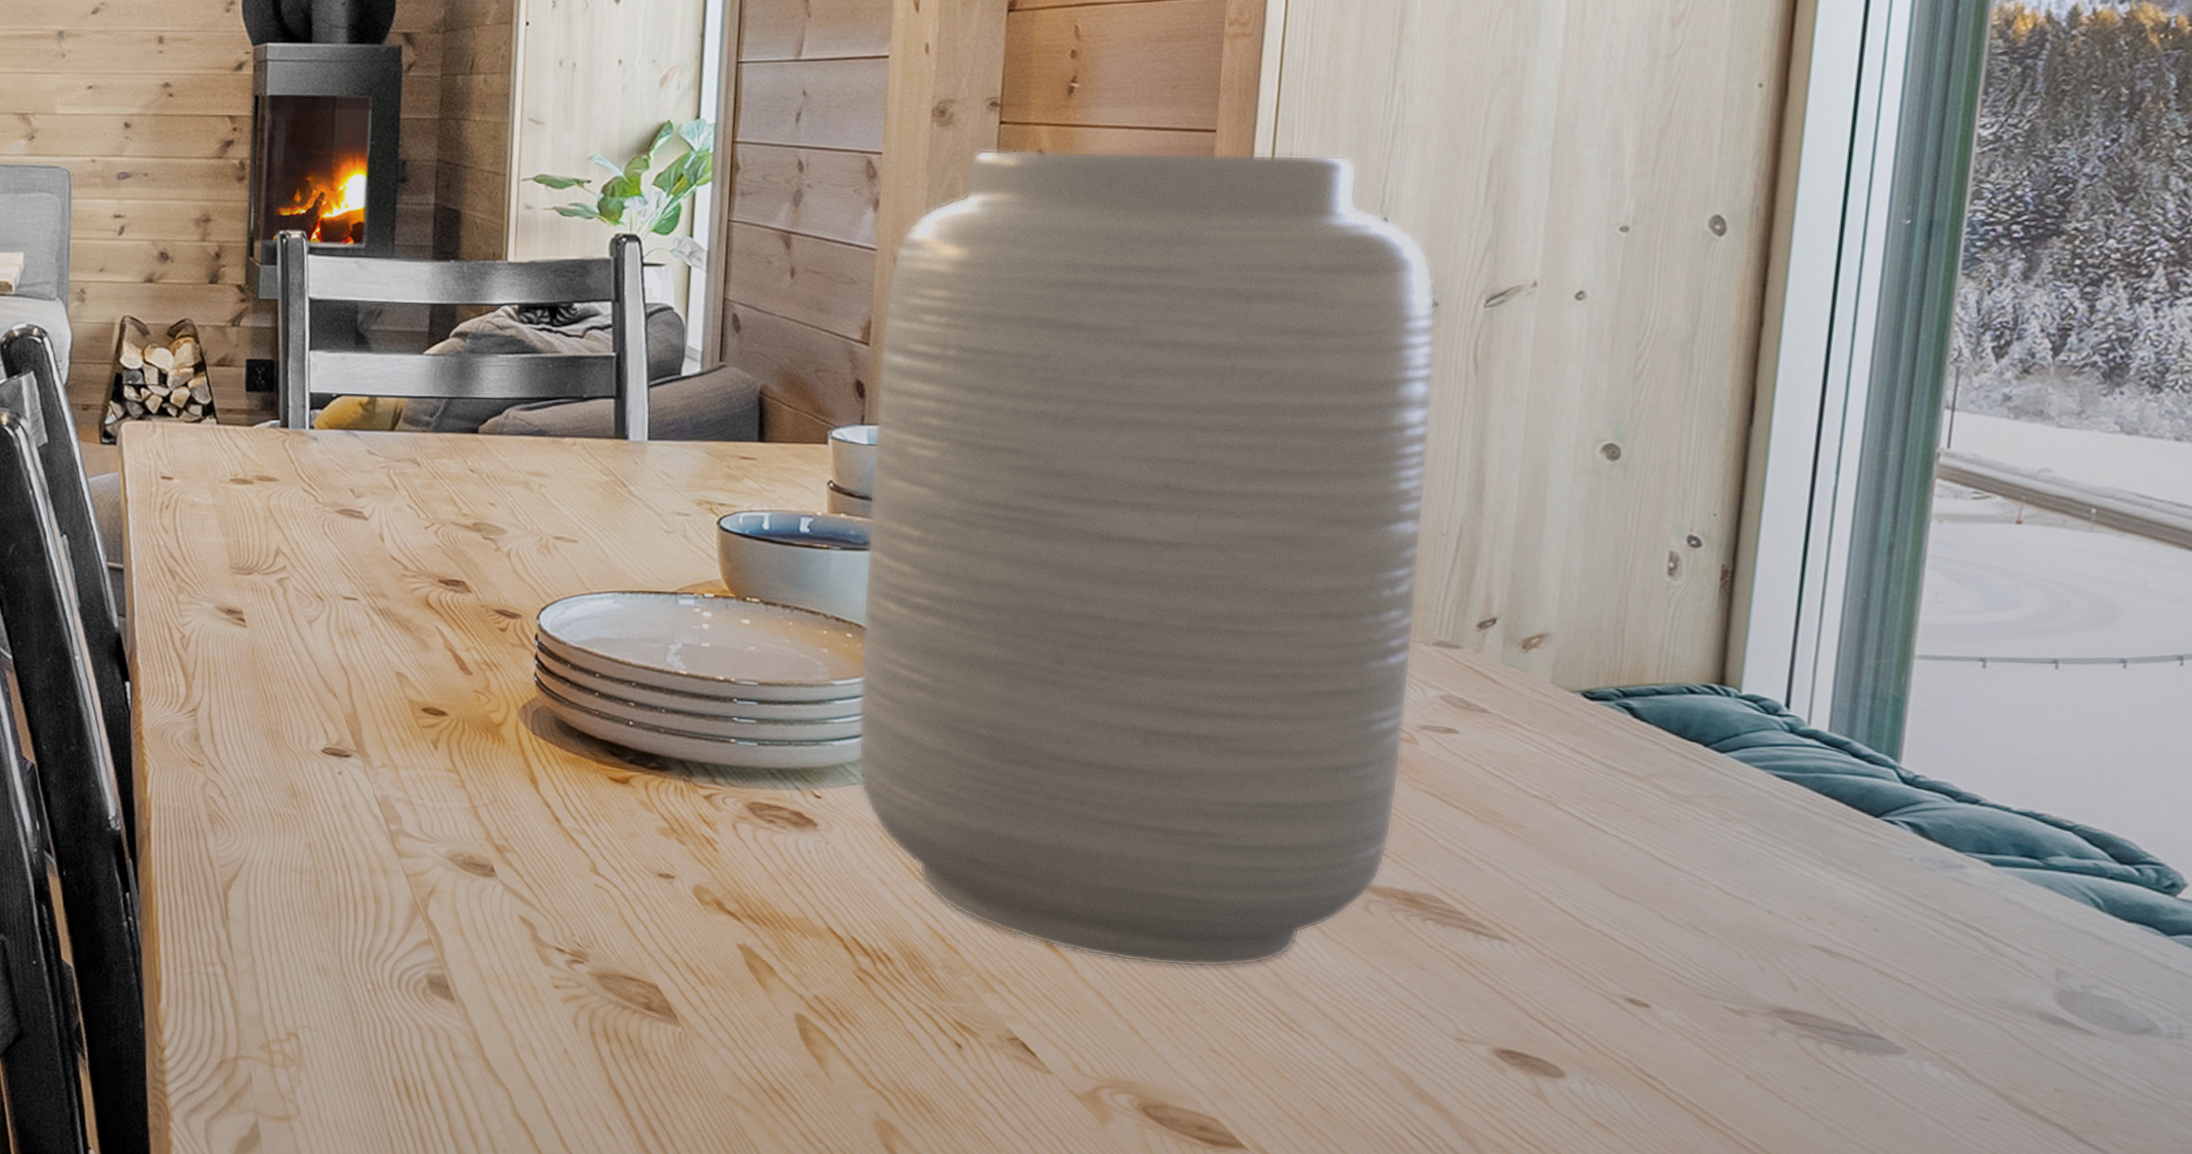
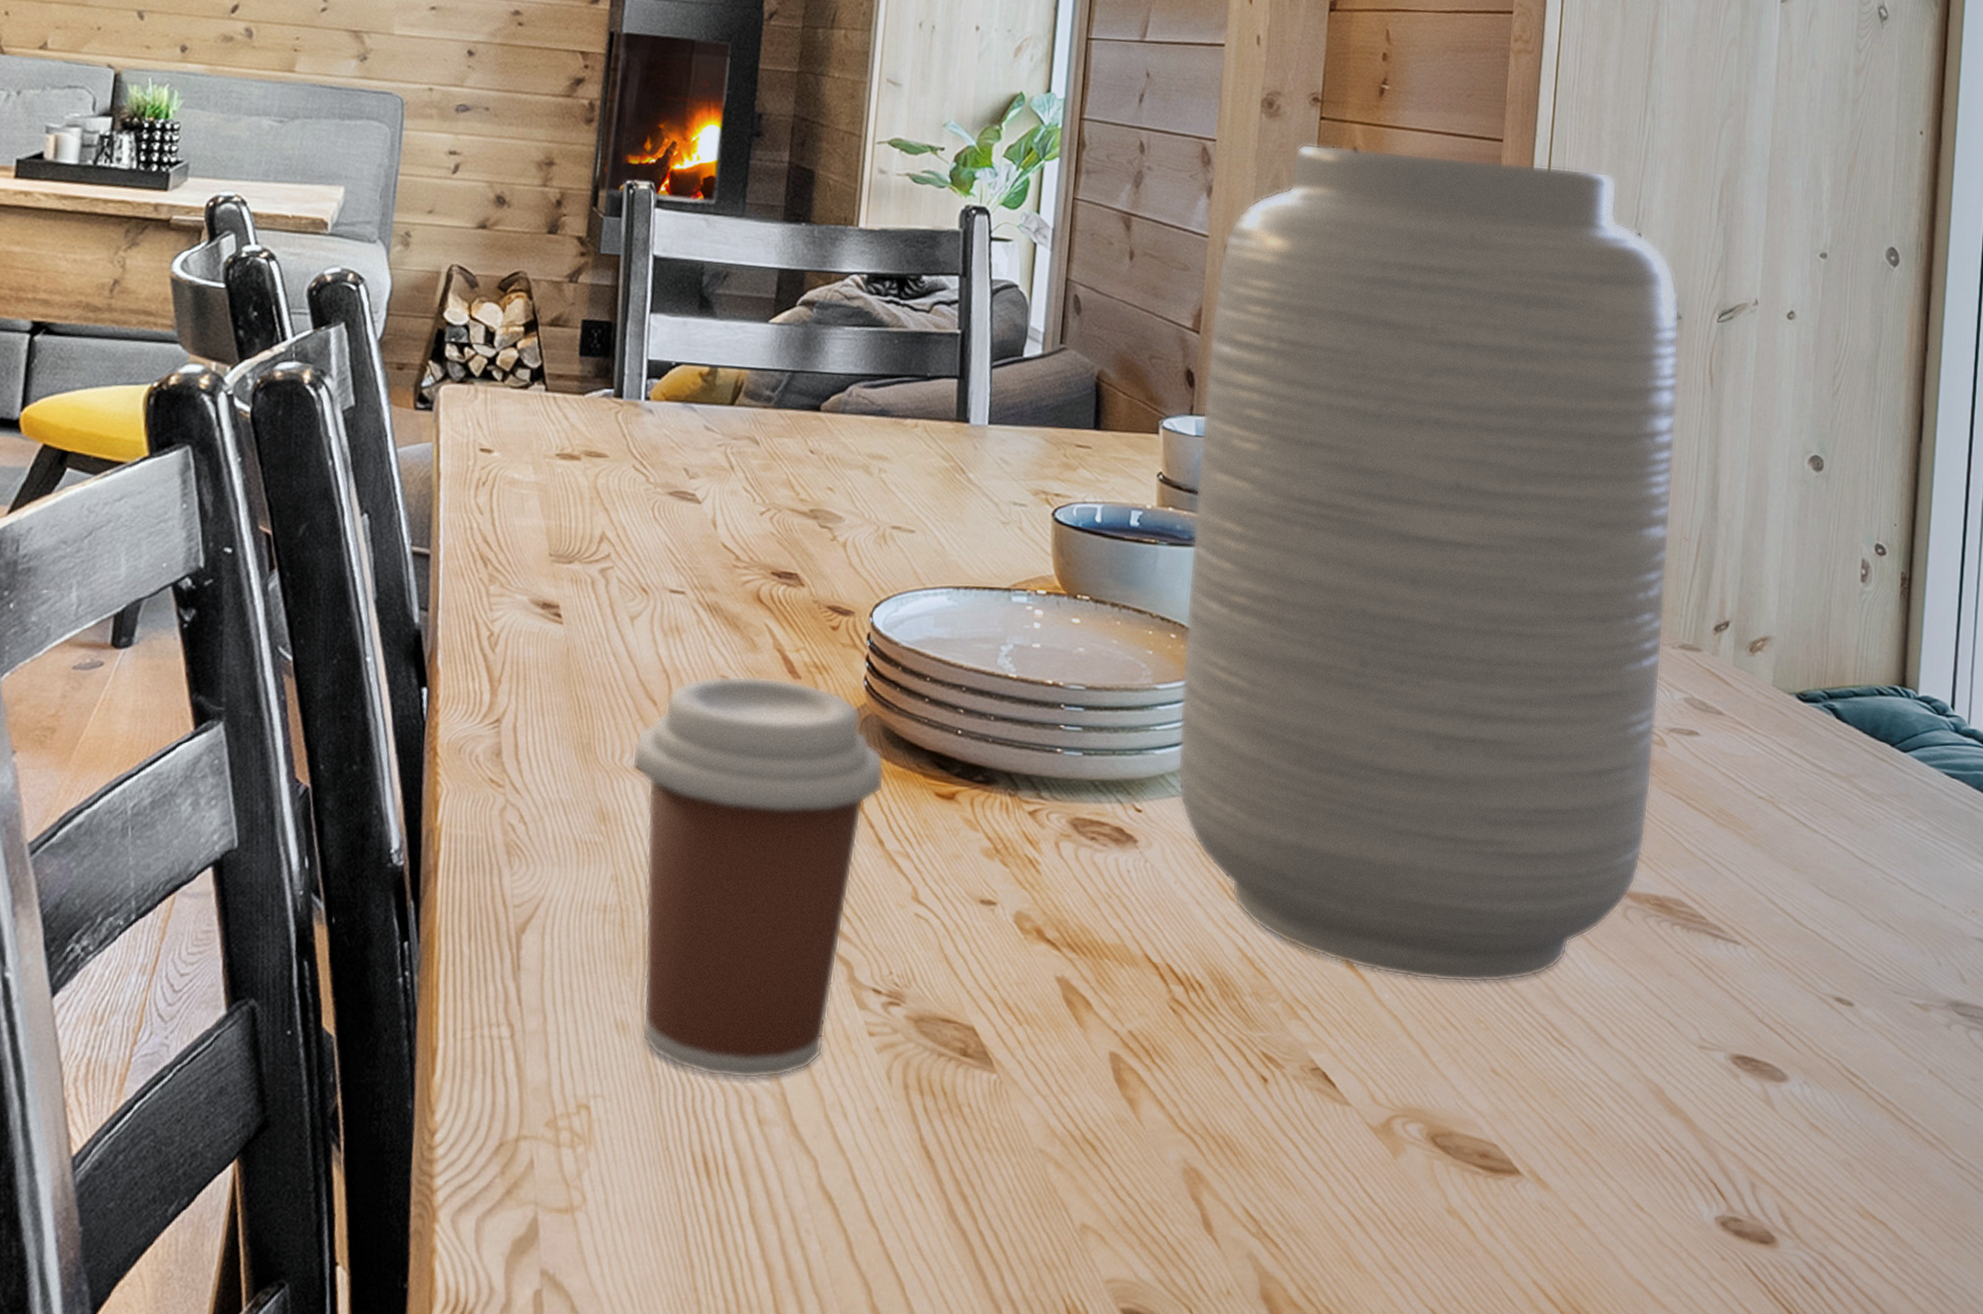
coffee cup: none [317,671,559,1020] -> present [631,675,885,1079]

